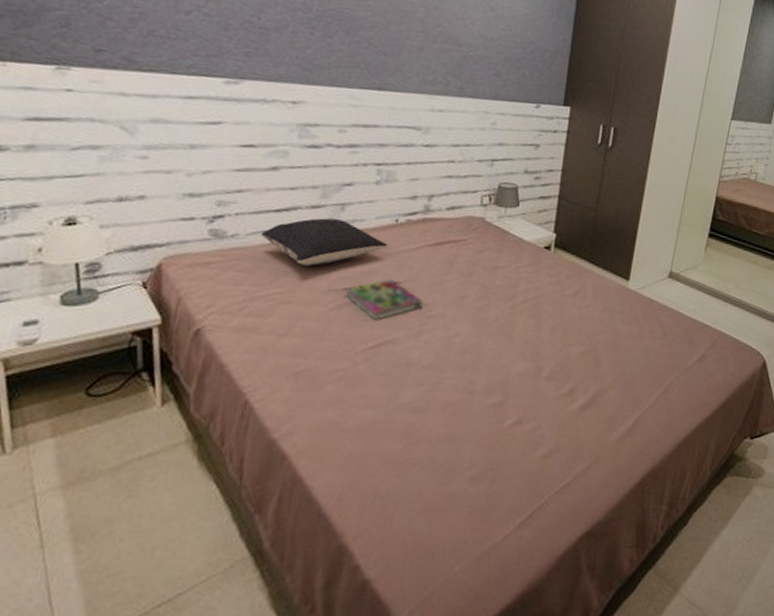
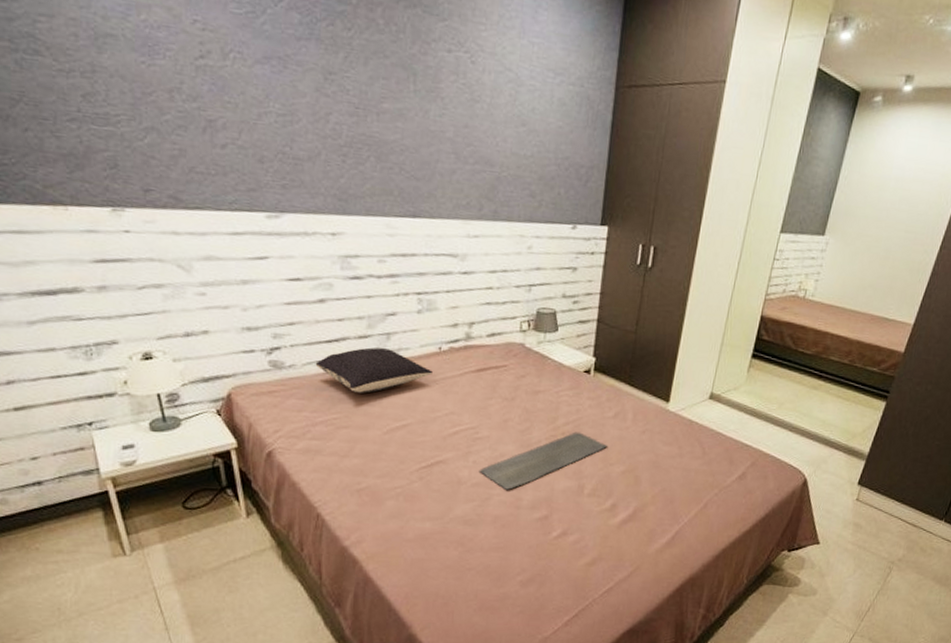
book: present [345,279,424,321] -> none [397,404,471,443]
bath mat: none [430,310,567,373] -> present [479,431,607,490]

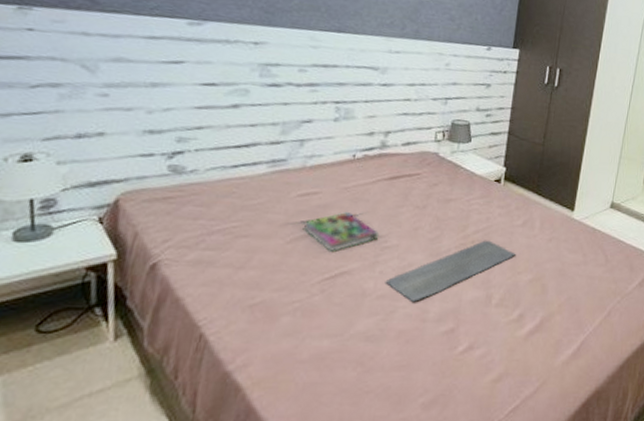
pillow: present [315,347,433,393] -> none [220,153,345,200]
book: none [397,404,471,443] -> present [302,212,380,253]

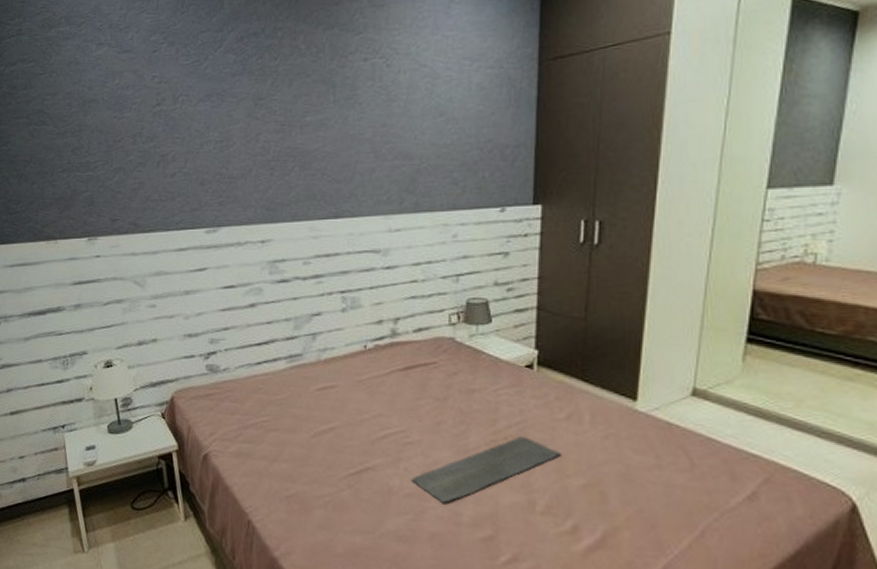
book: present [302,212,380,253] -> none [324,406,400,448]

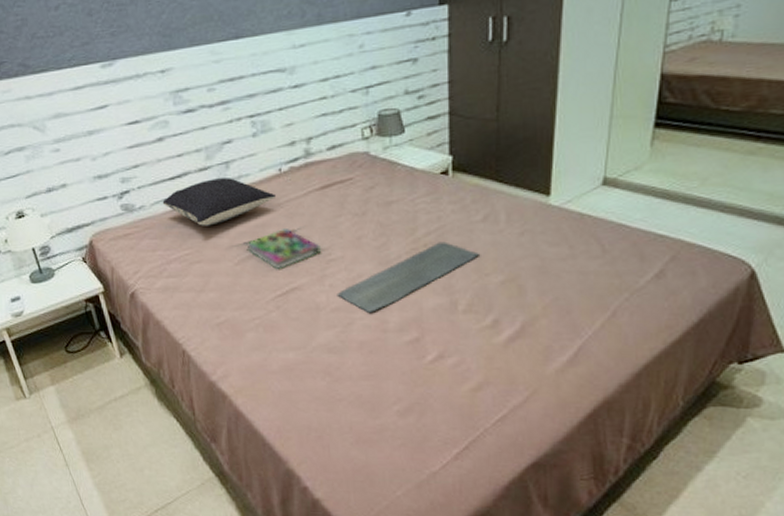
pillow: none [246,348,358,395] -> present [162,178,276,226]
book: none [324,406,400,448] -> present [246,229,322,270]

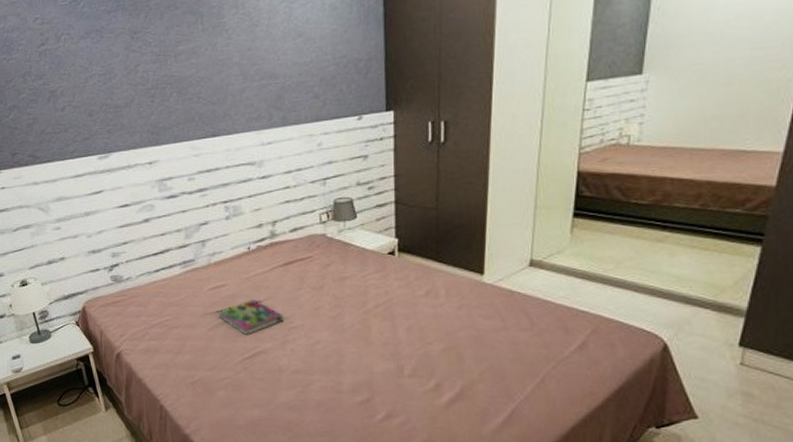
pillow: present [162,178,276,226] -> none [146,254,245,296]
bath mat: present [337,241,479,312] -> none [297,313,422,375]

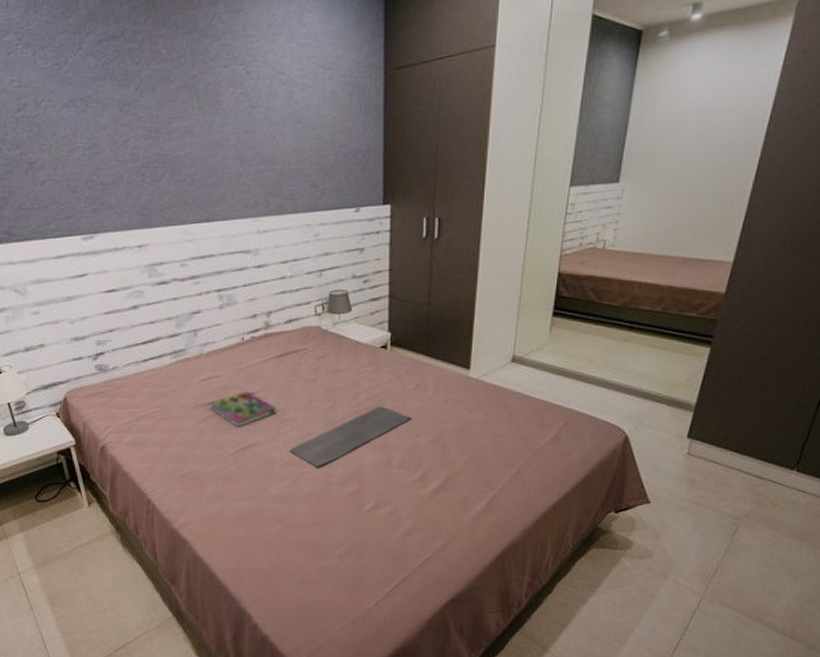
bath mat: none [297,313,422,375] -> present [289,406,411,467]

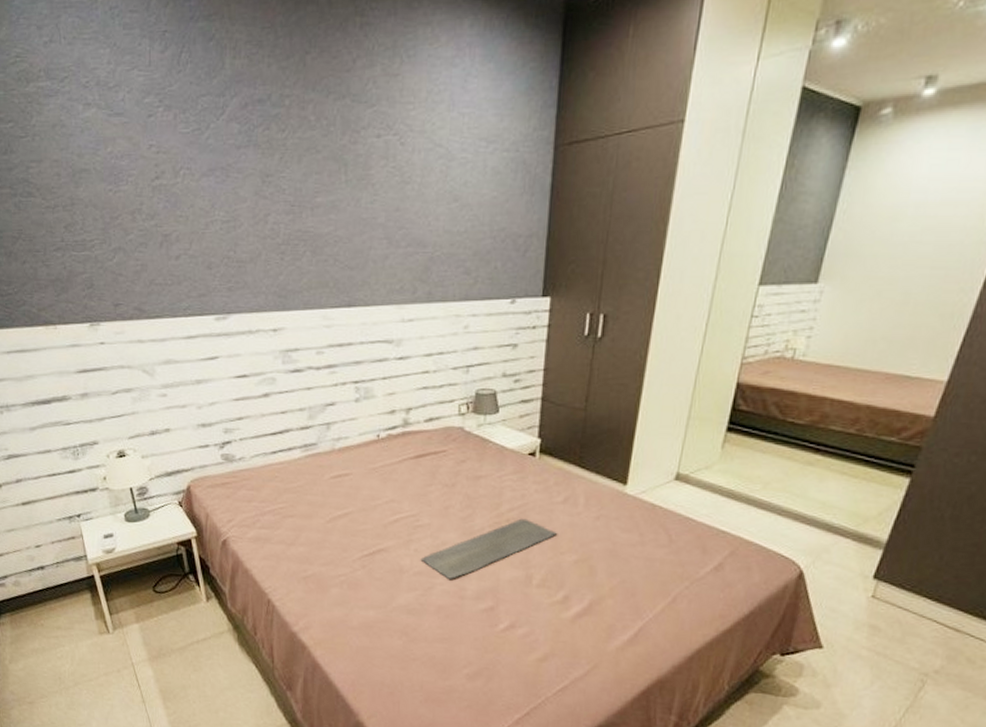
book: present [210,391,277,428] -> none [339,492,411,531]

